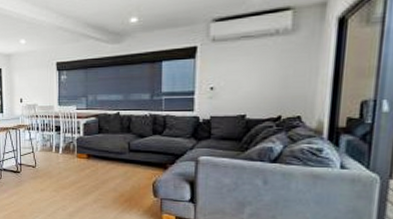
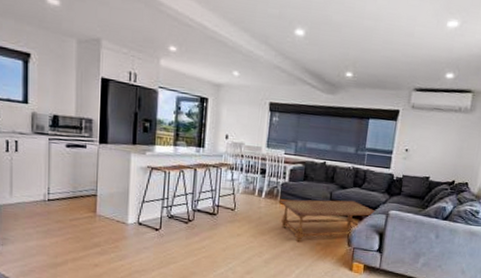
coffee table: none [77,149,182,195] -> present [279,199,375,242]

